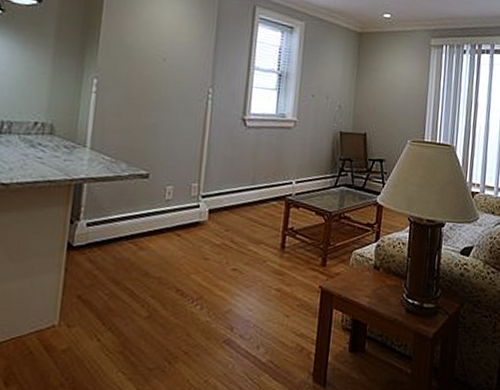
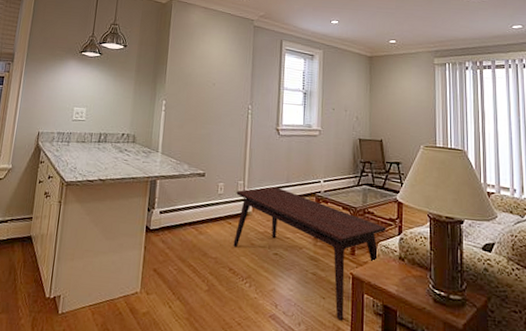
coffee table: none [182,189,363,340] -> present [233,186,386,321]

